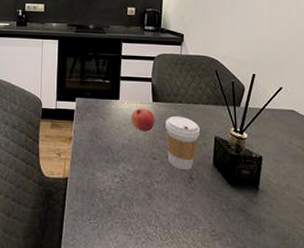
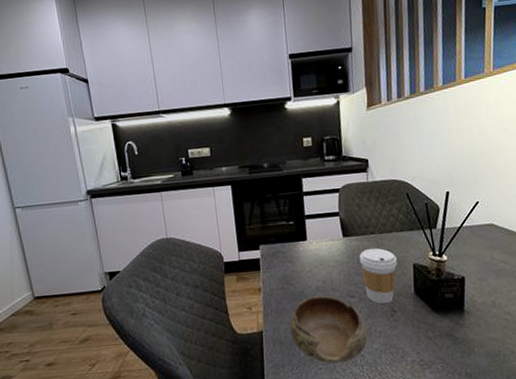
bowl: none [93,152,164,221] -> present [289,295,367,364]
pomegranate: present [130,108,155,132] -> none [321,245,349,271]

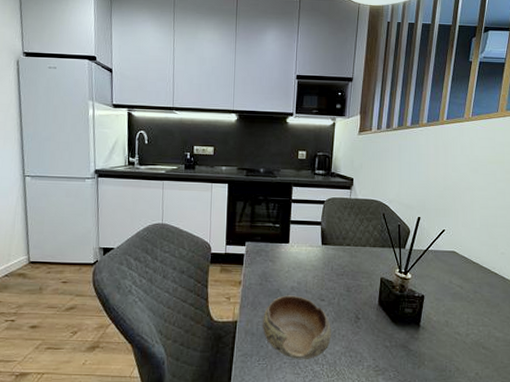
coffee cup: present [359,248,397,304] -> none [333,258,366,310]

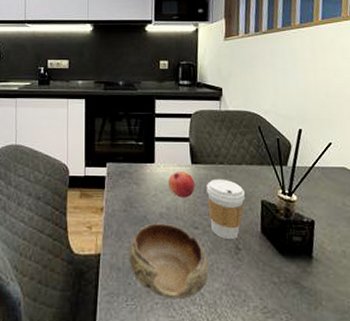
pomegranate: none [299,251,324,274] -> present [167,172,195,198]
coffee cup: none [333,258,366,310] -> present [206,179,245,239]

